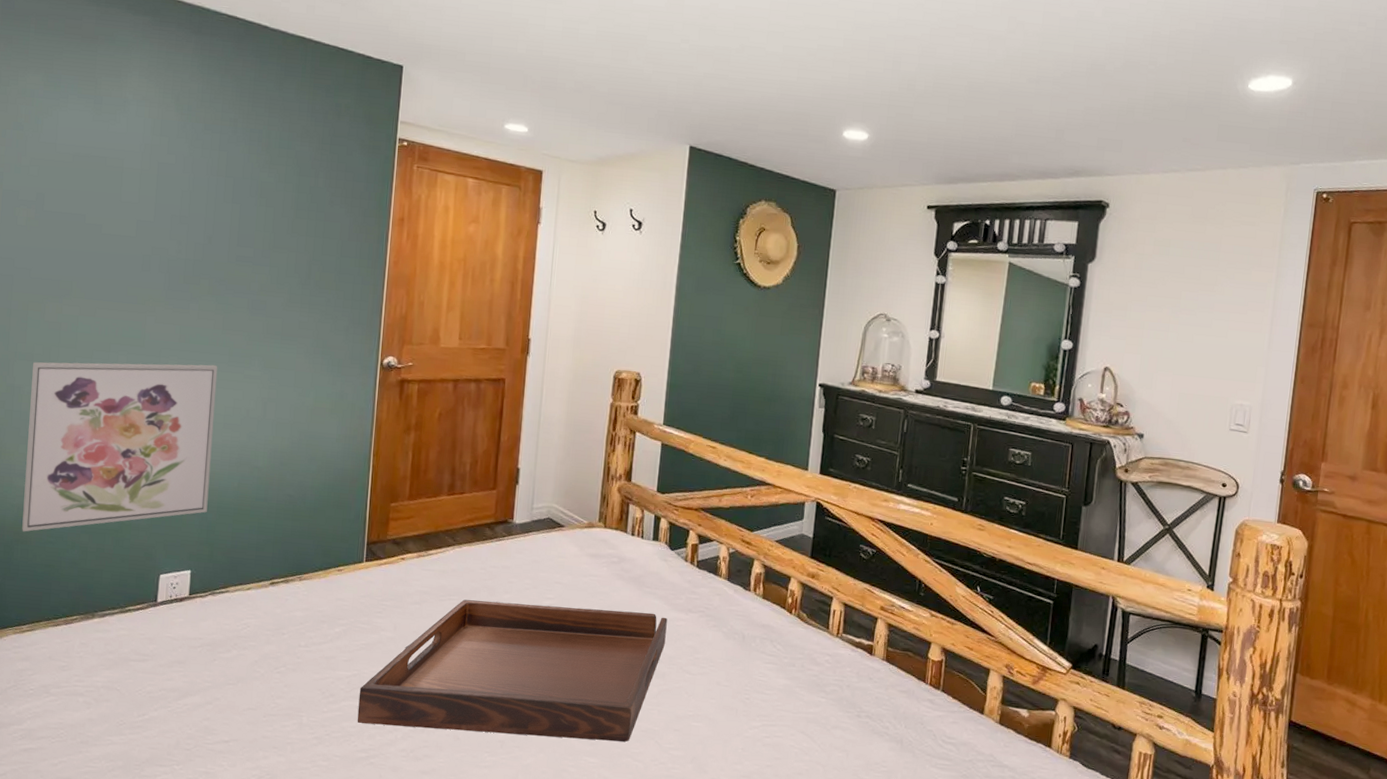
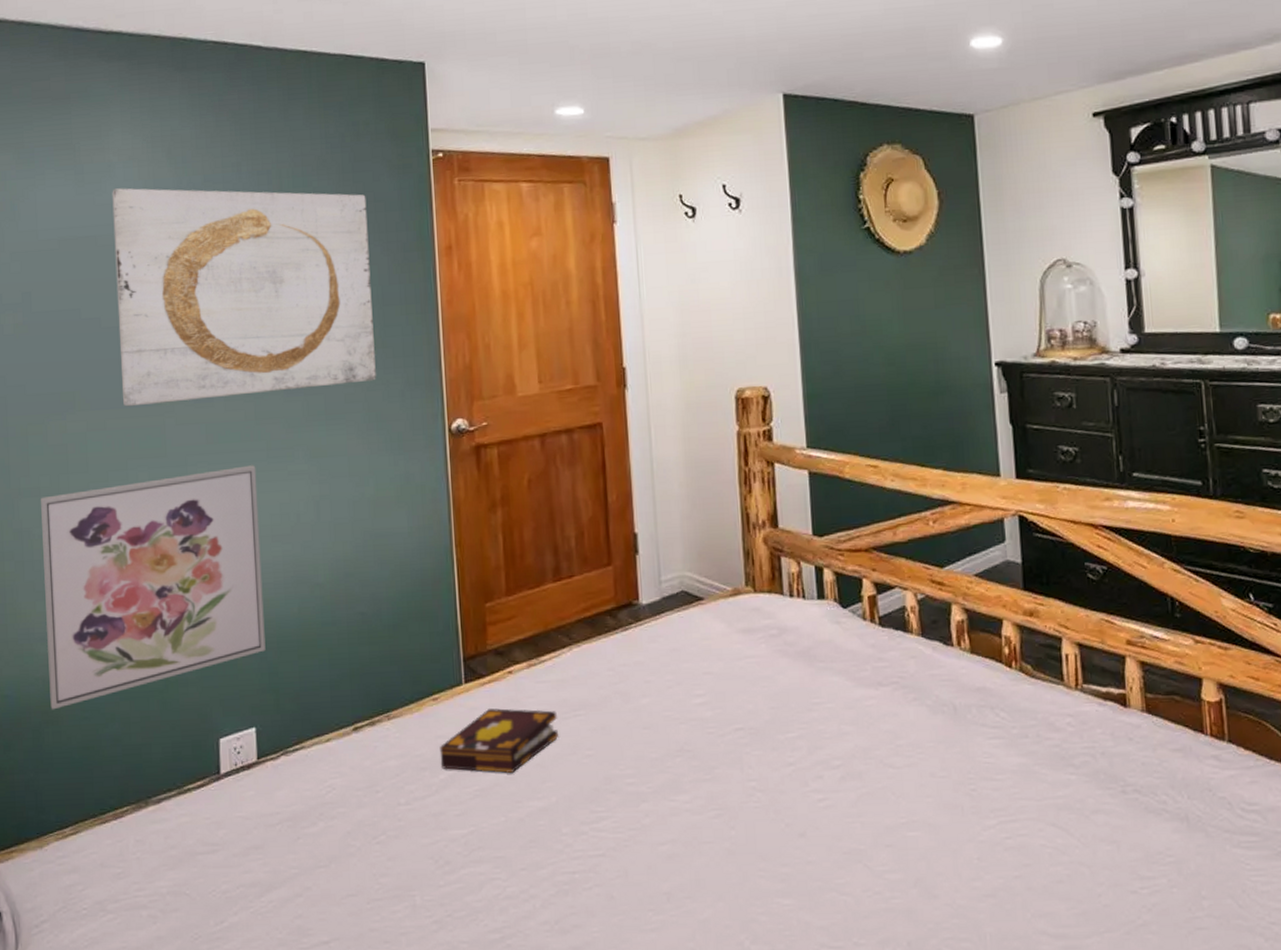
wall art: none [113,121,339,315] -> present [112,188,376,407]
book: none [337,584,435,635] -> present [439,708,558,773]
serving tray: present [357,599,667,742] -> none [480,694,855,895]

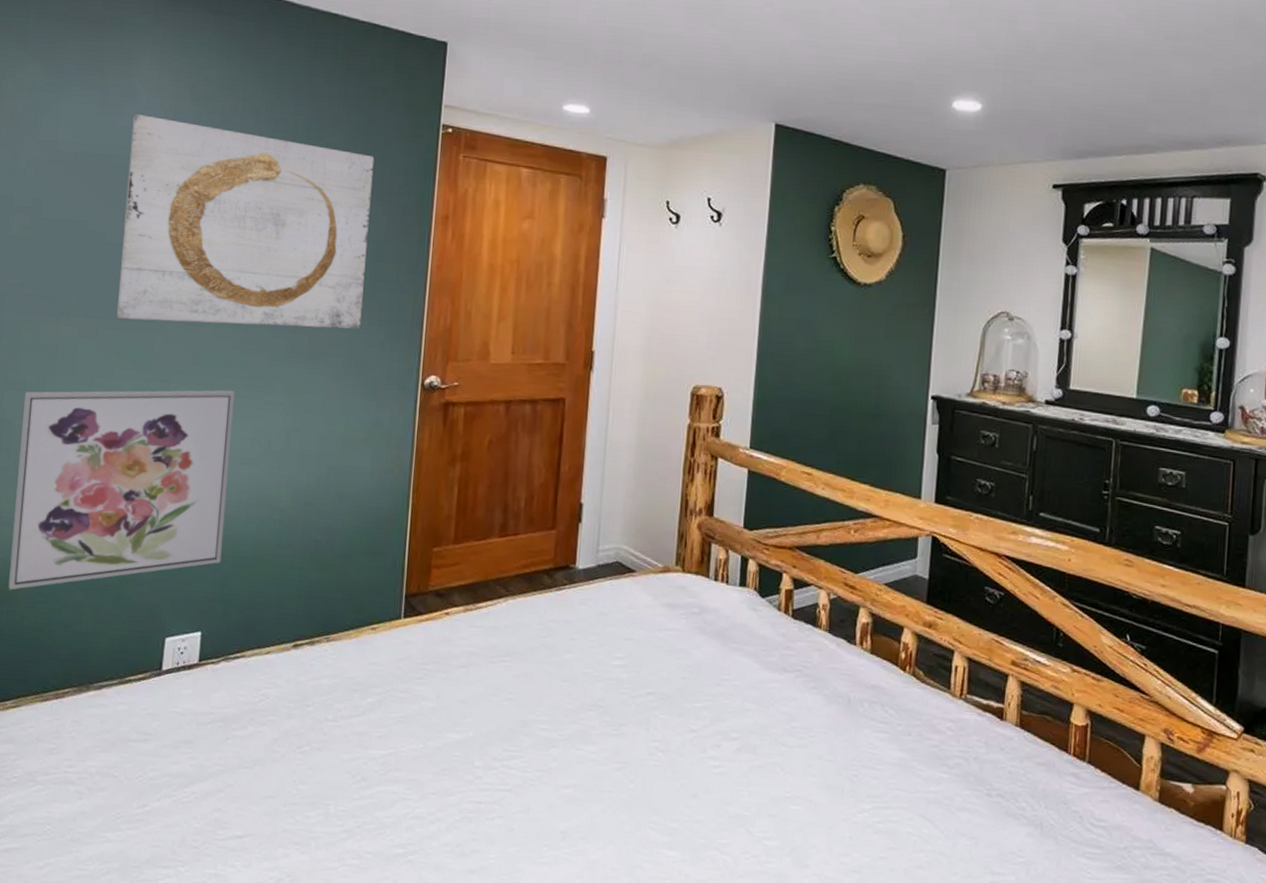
book: present [439,708,558,773] -> none [370,644,485,705]

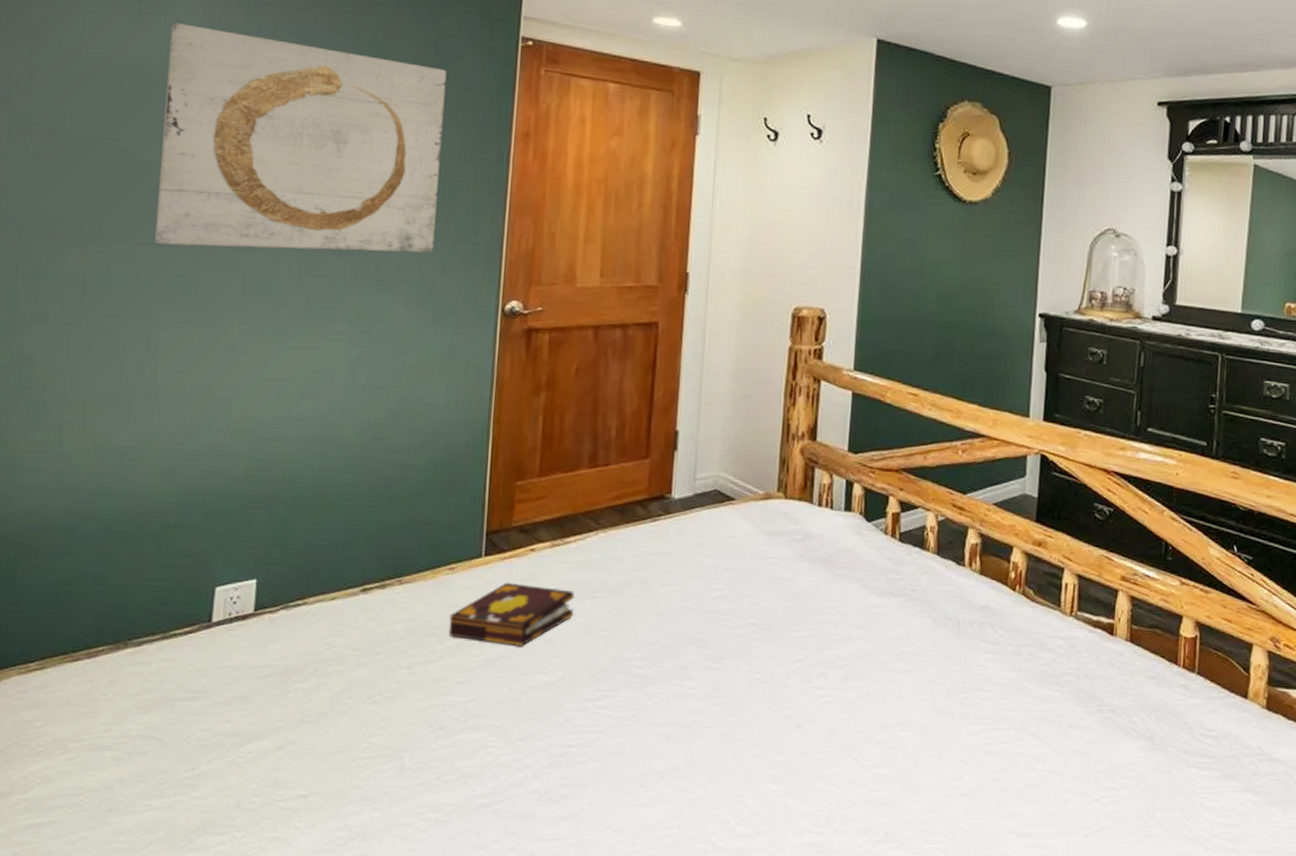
wall art: present [8,390,235,590] -> none [30,319,293,542]
book: none [370,644,485,705] -> present [448,583,574,646]

